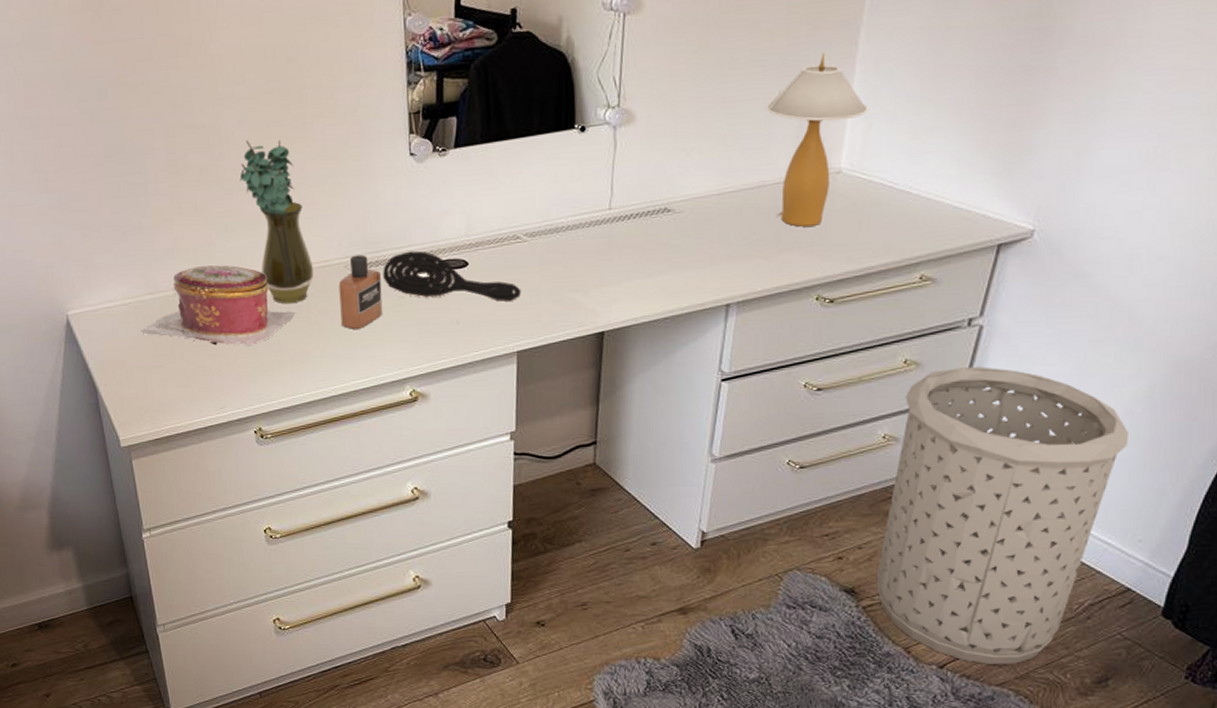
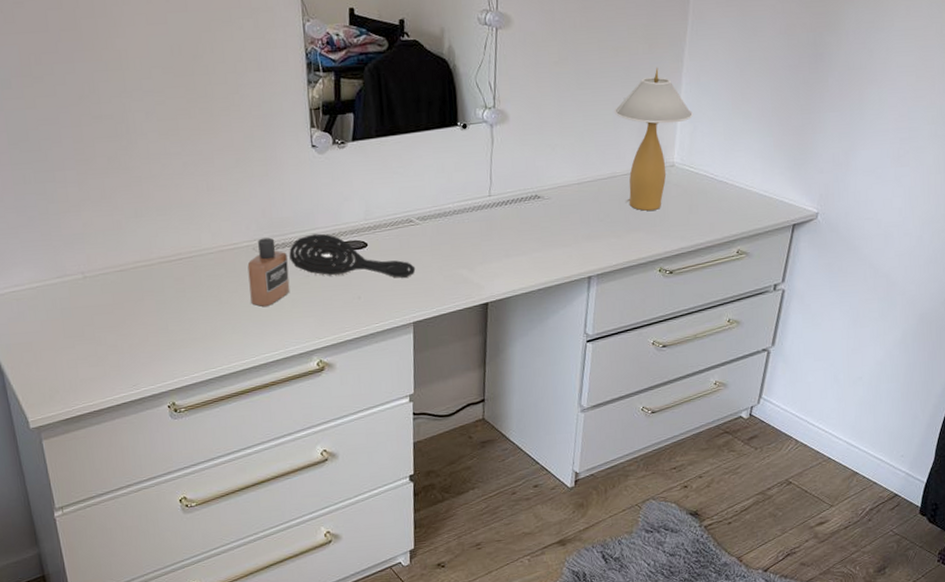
jewelry box: present [140,265,296,346] -> none [49,248,207,326]
vase: present [239,140,314,303] -> none [148,131,224,284]
laundry basket: present [876,366,1128,666] -> none [714,323,891,566]

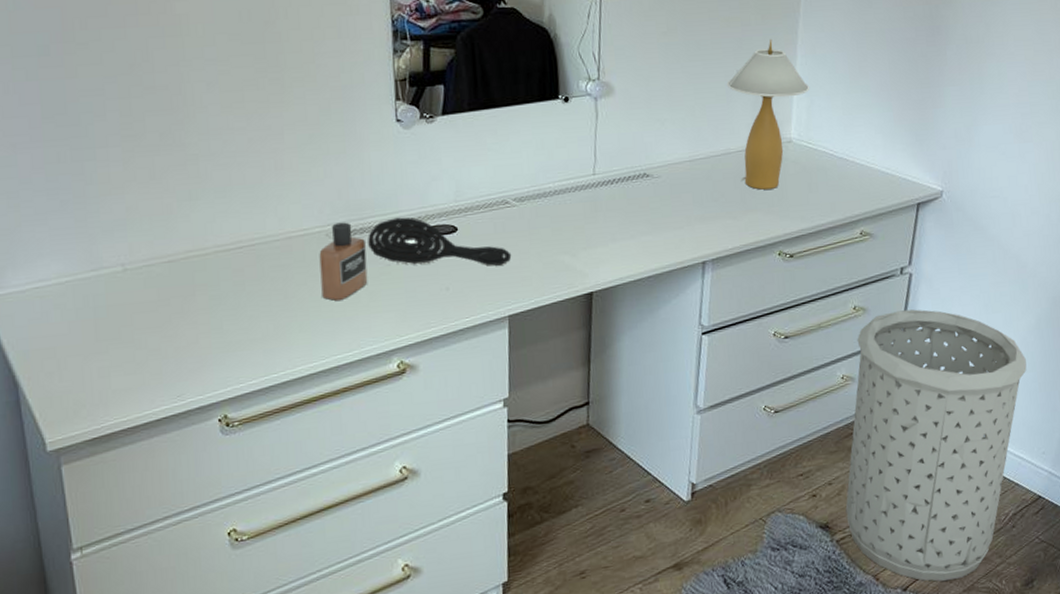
laundry basket: none [714,323,891,566] -> present [845,309,1027,582]

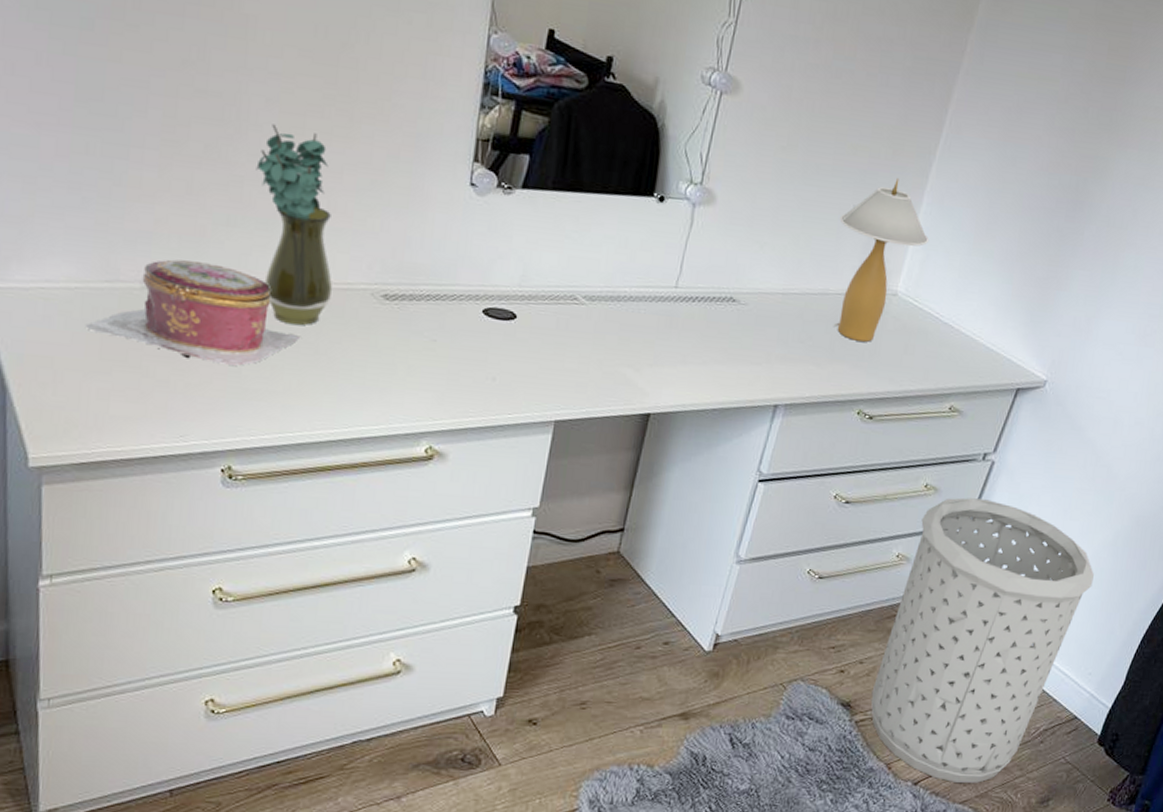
jewelry box: none [79,236,271,326] -> present [84,259,301,366]
vase: none [207,103,292,276] -> present [256,124,333,325]
perfume: present [319,222,368,301] -> none [356,283,413,368]
hairbrush: present [368,217,512,266] -> none [416,290,571,365]

